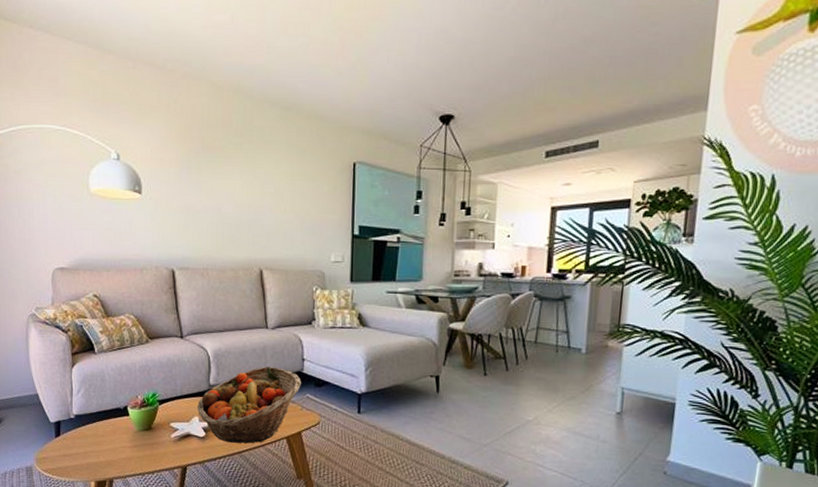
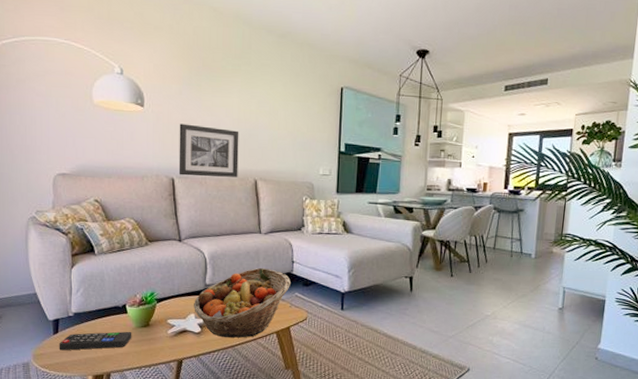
remote control: none [61,435,134,455] -> present [59,331,132,351]
wall art: none [179,210,242,268] -> present [178,123,239,177]

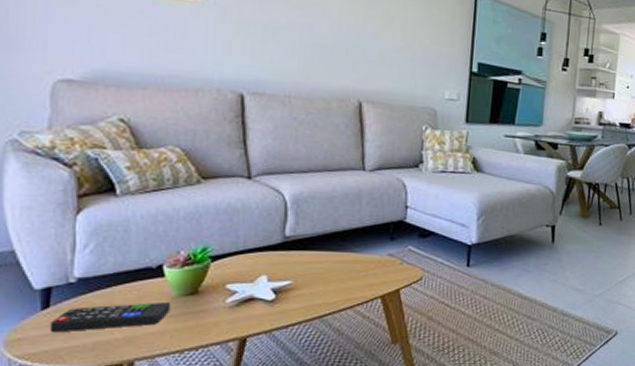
wall art: present [178,123,239,177] -> none [251,22,340,98]
fruit basket: present [194,267,291,338] -> none [266,214,403,306]

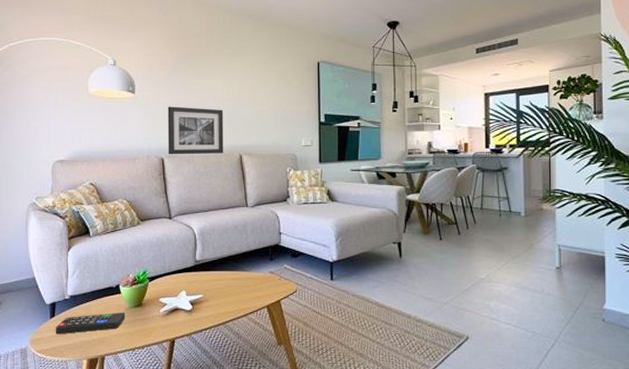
wall art: none [251,22,340,98] -> present [167,106,224,155]

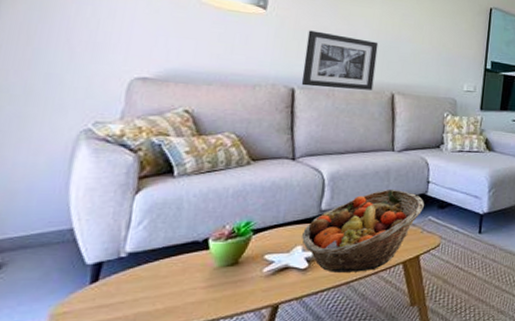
remote control: present [55,312,126,335] -> none [95,272,213,306]
fruit basket: none [185,240,279,314] -> present [302,189,424,272]

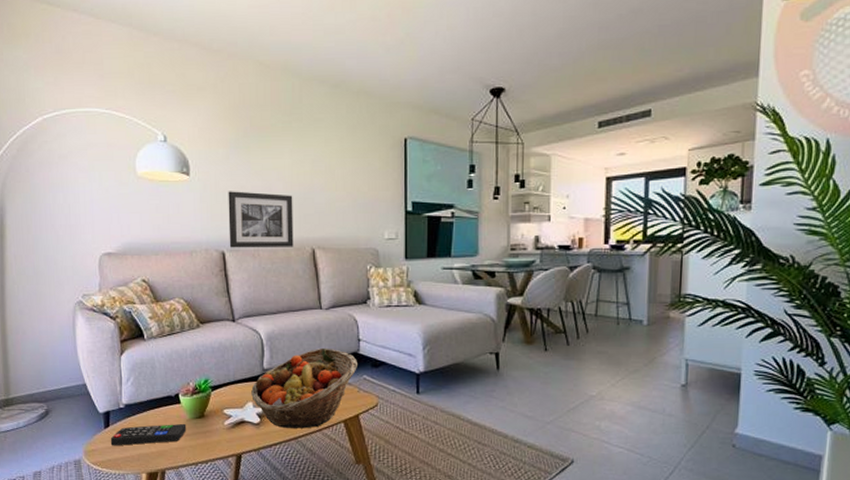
remote control: none [95,272,213,306] -> present [110,423,187,446]

